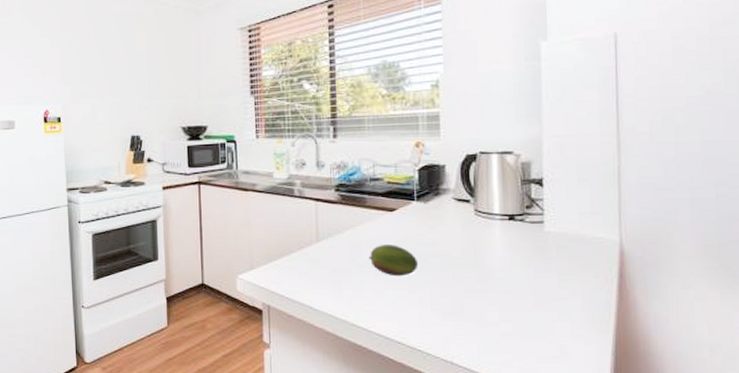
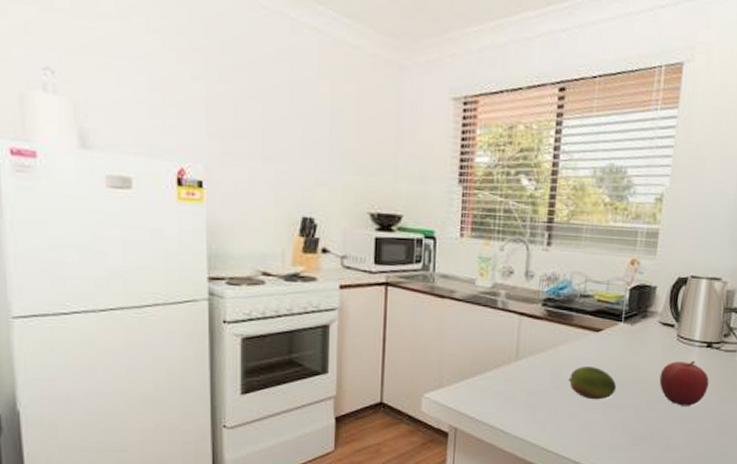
fruit: none [462,234,518,280] -> present [659,361,709,406]

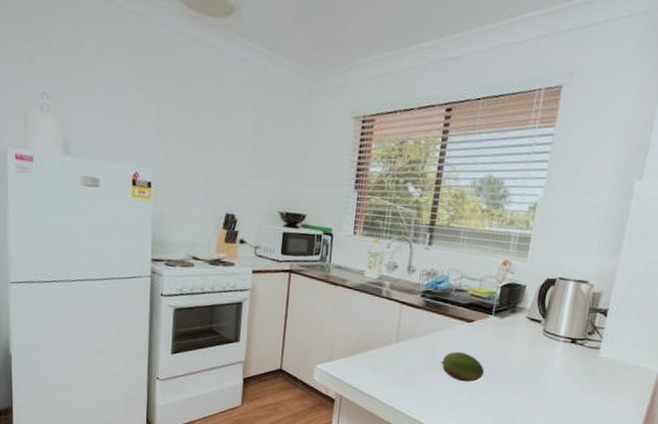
fruit: present [659,361,709,406] -> none [524,353,572,395]

